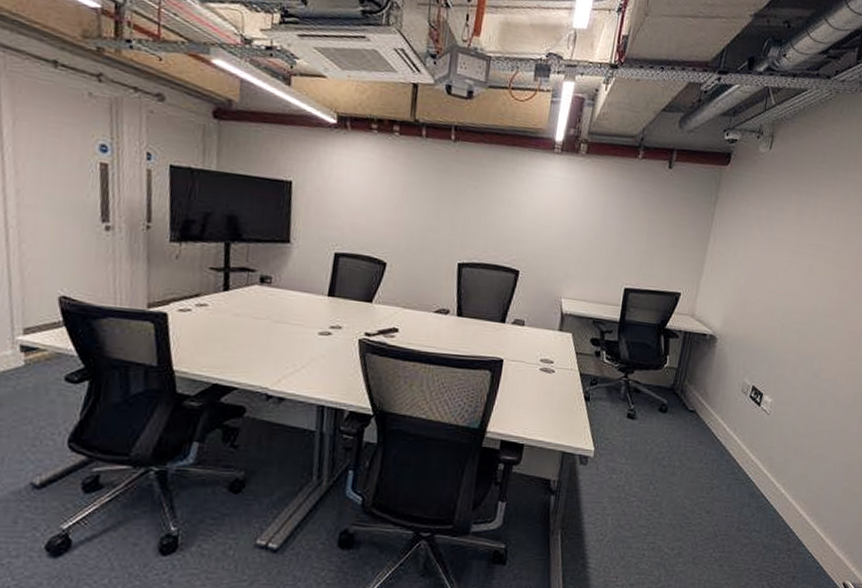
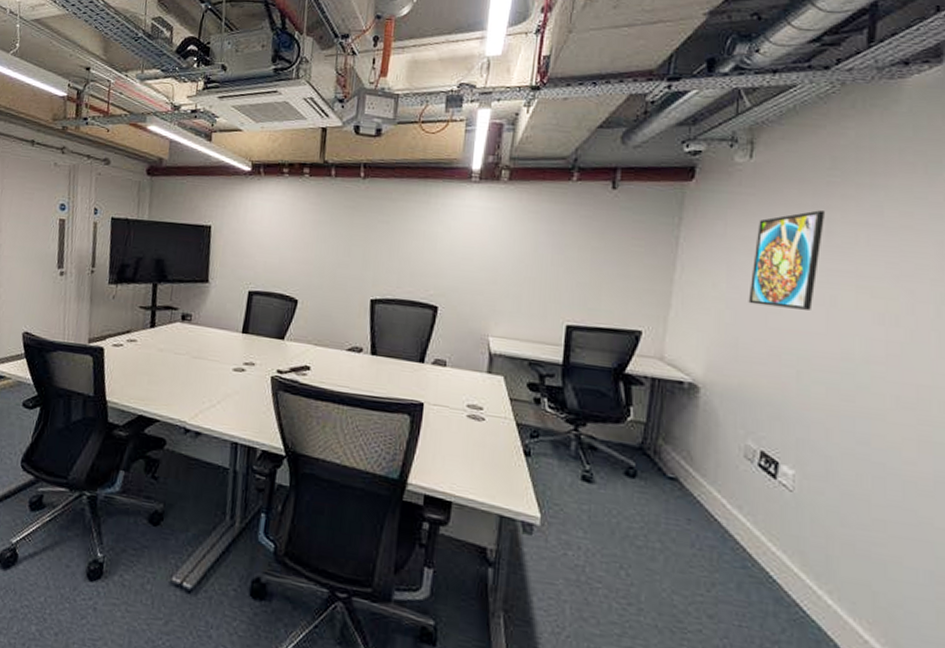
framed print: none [756,196,813,276] -> present [748,210,824,310]

